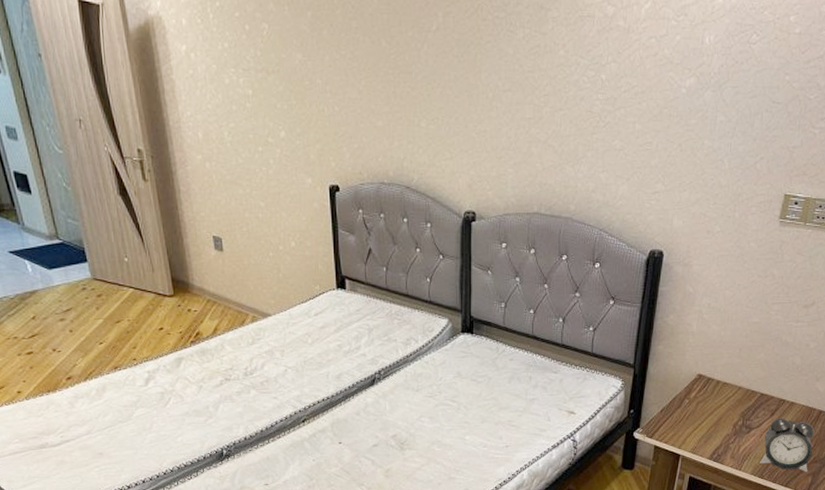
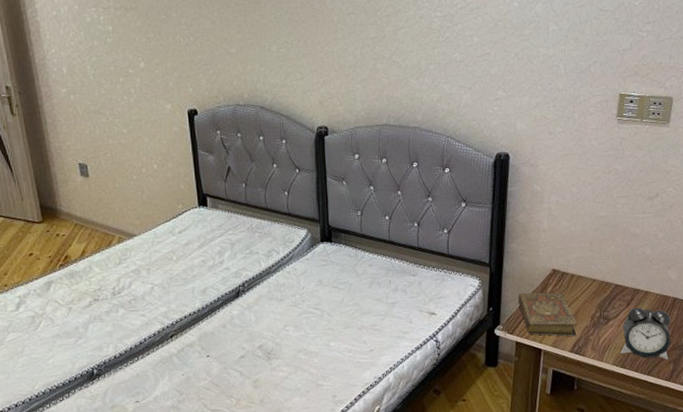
book: none [660,397,719,444] -> present [518,292,578,337]

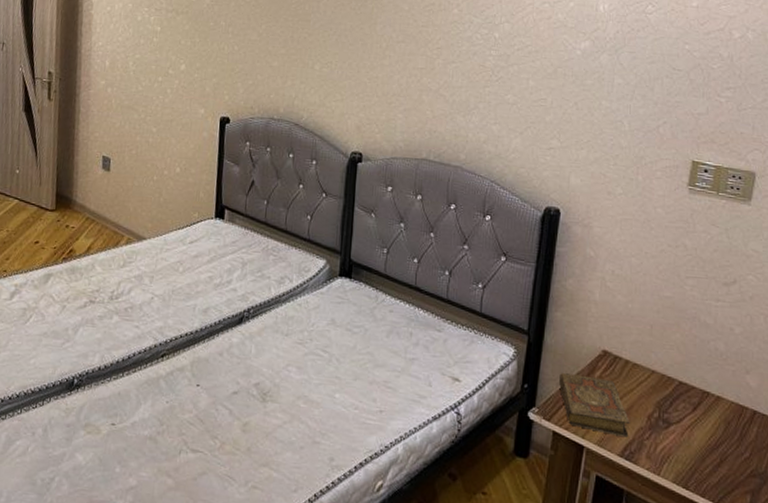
alarm clock: present [620,307,672,360] -> none [683,414,749,489]

